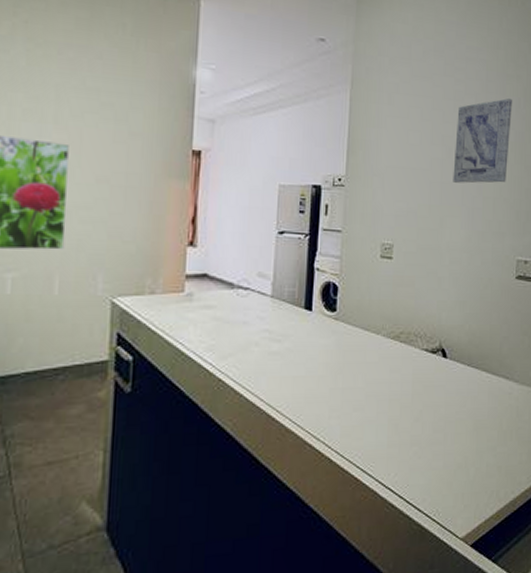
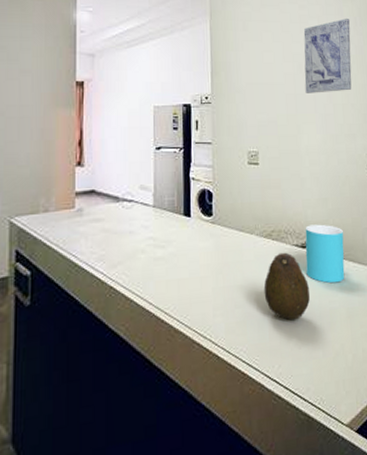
fruit: none [386,356,435,429] -> present [263,252,310,321]
cup: none [434,329,479,393] -> present [305,224,345,283]

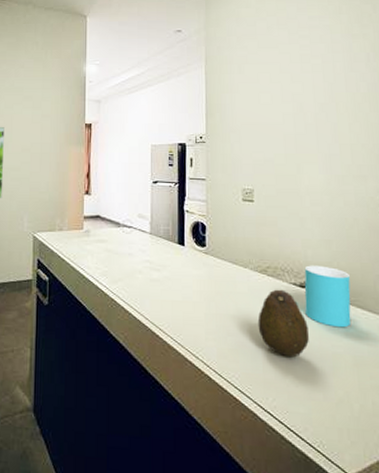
wall art: present [303,19,352,93] -> none [305,55,363,133]

